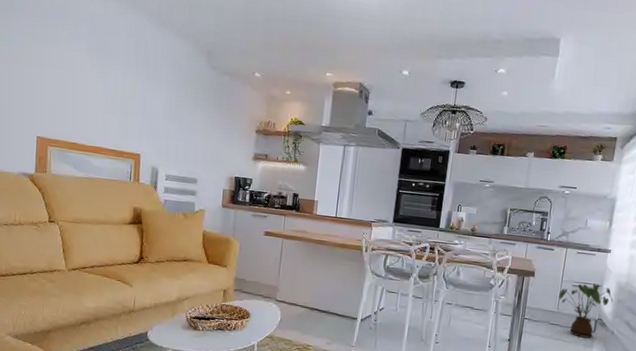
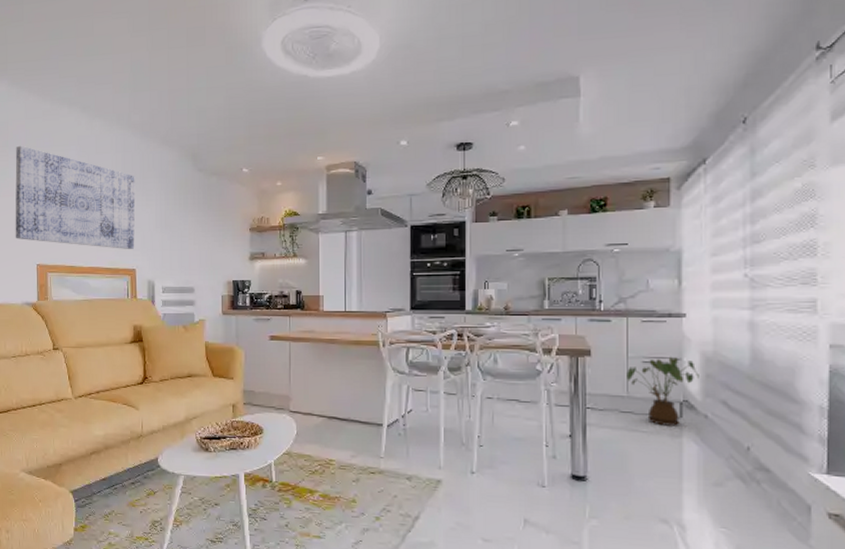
wall art: none [15,12,148,134] -> present [15,145,135,249]

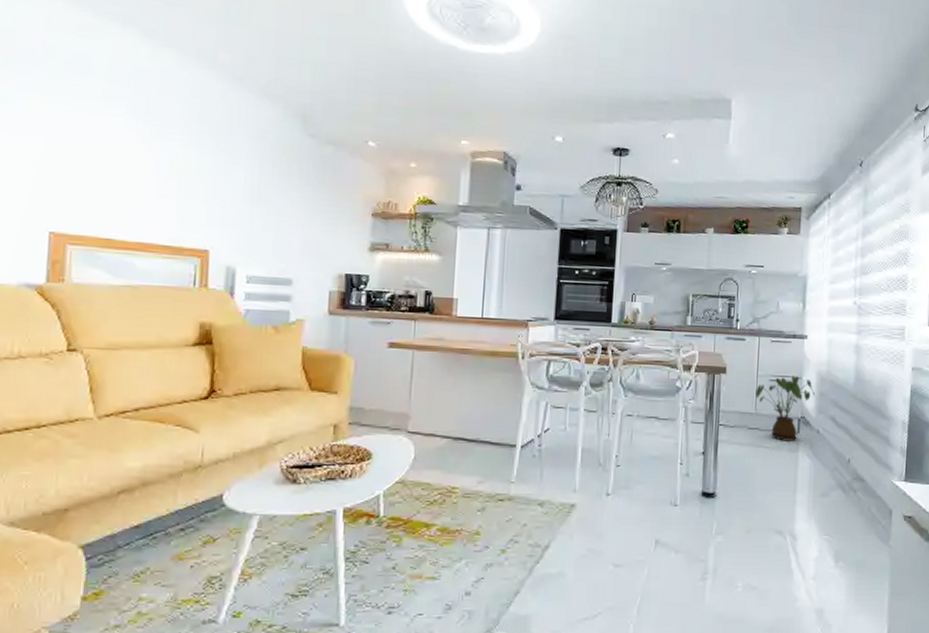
wall art: present [15,145,135,249] -> none [14,64,218,224]

